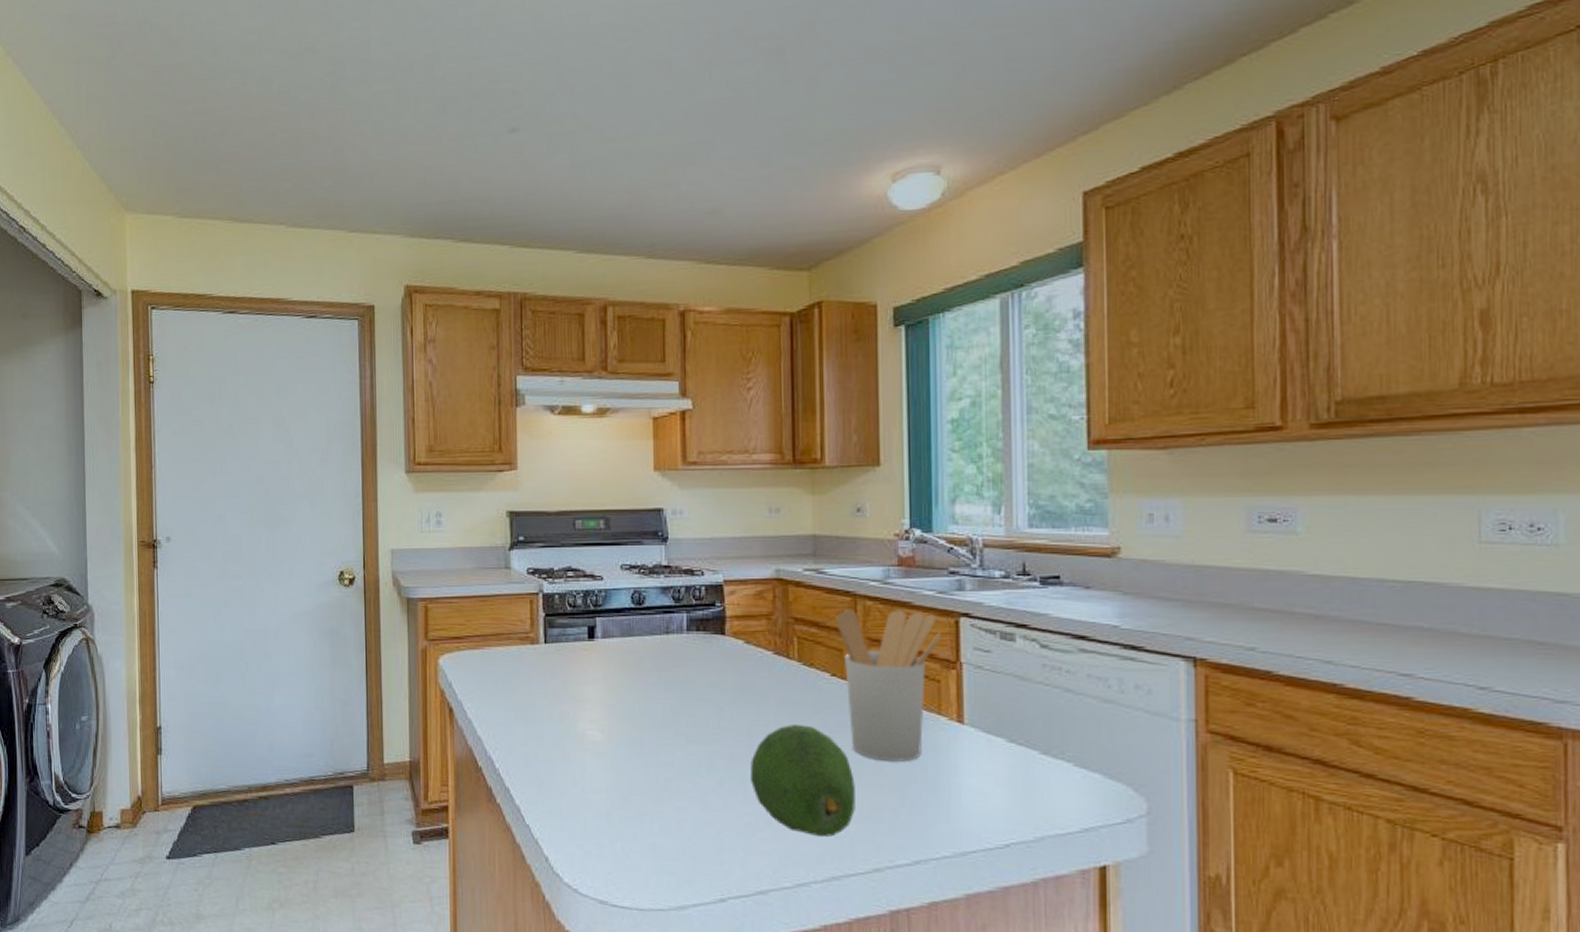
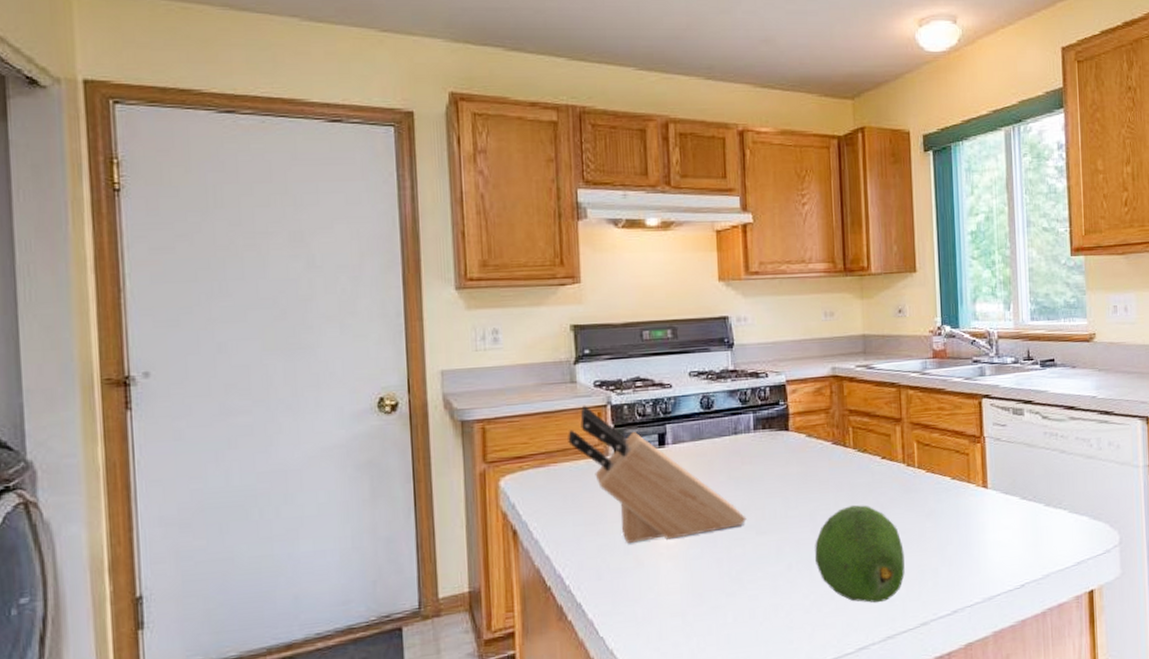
knife block: none [501,591,677,736] -> present [568,405,747,543]
utensil holder: present [836,609,941,762] -> none [884,396,969,528]

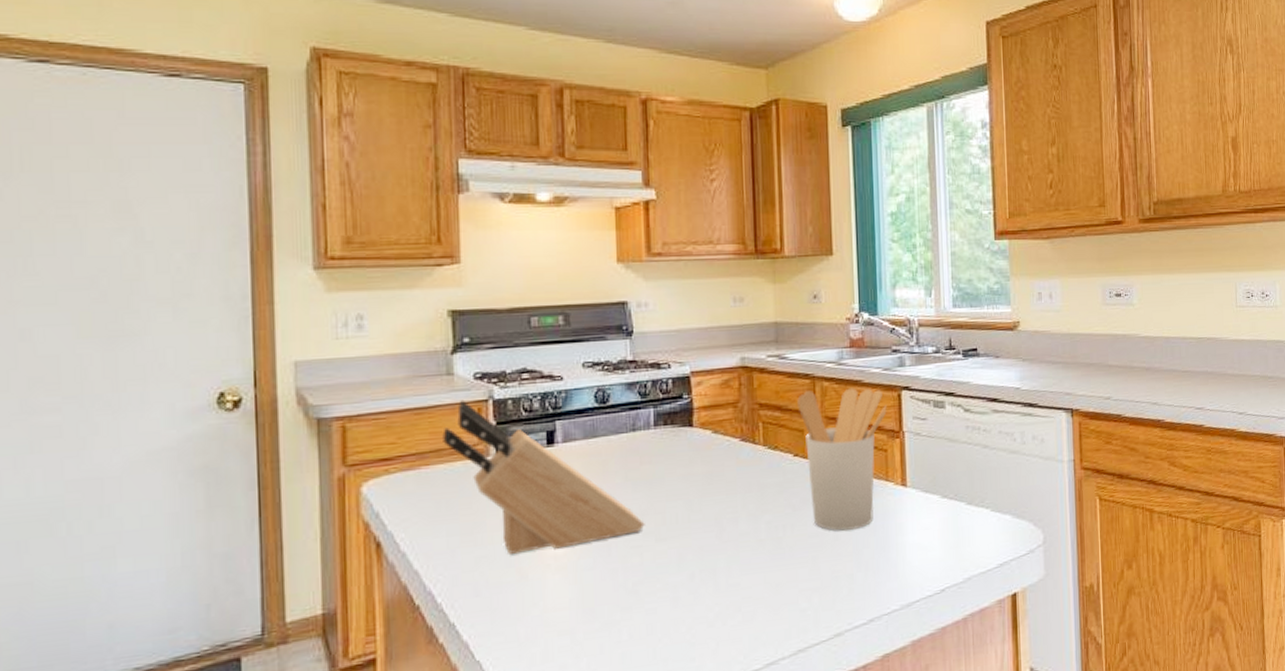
fruit: present [815,504,905,604] -> none [720,506,818,614]
utensil holder: none [884,396,969,528] -> present [797,388,887,531]

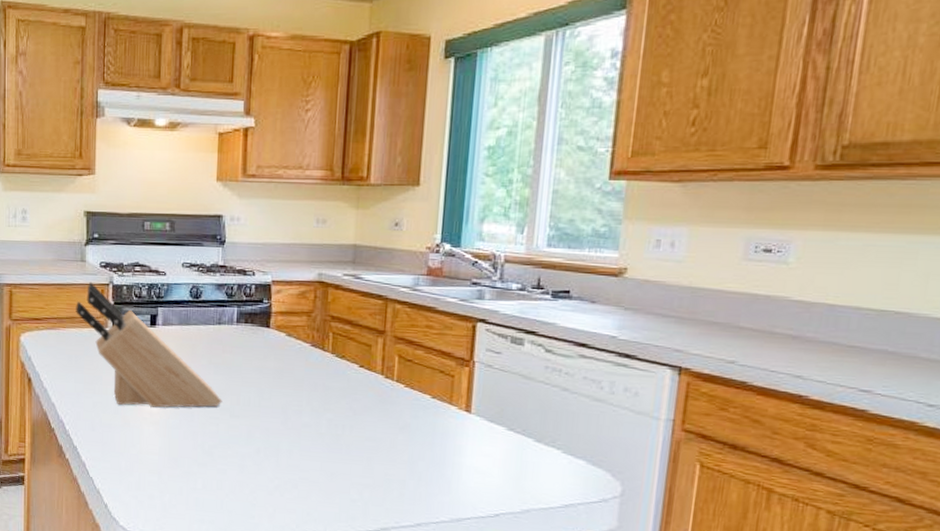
utensil holder: present [797,388,887,531] -> none [368,311,459,442]

